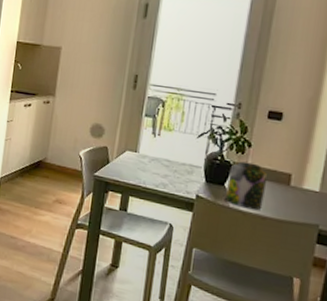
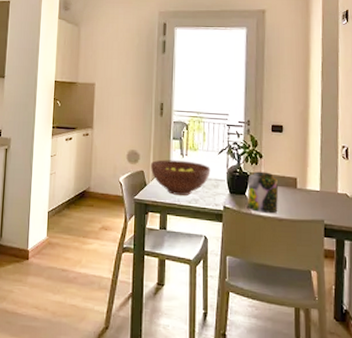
fruit bowl: none [115,137,186,179] -> present [150,159,211,196]

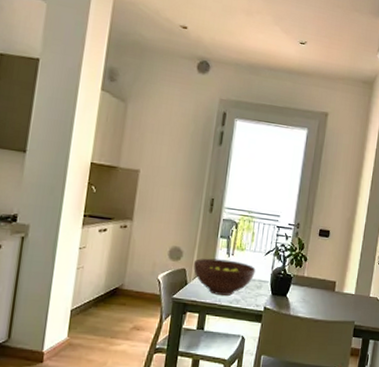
jar: present [248,171,278,214] -> none [287,274,318,315]

